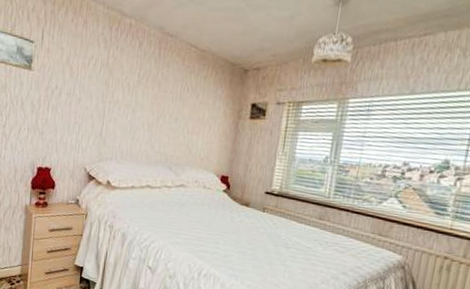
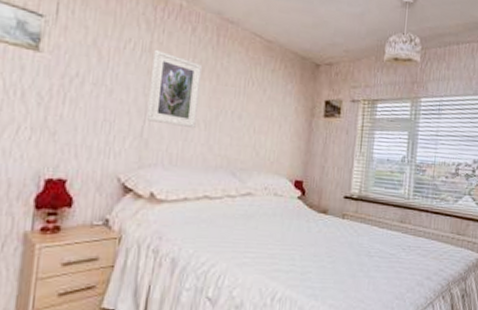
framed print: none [104,63,147,130] -> present [146,49,203,129]

